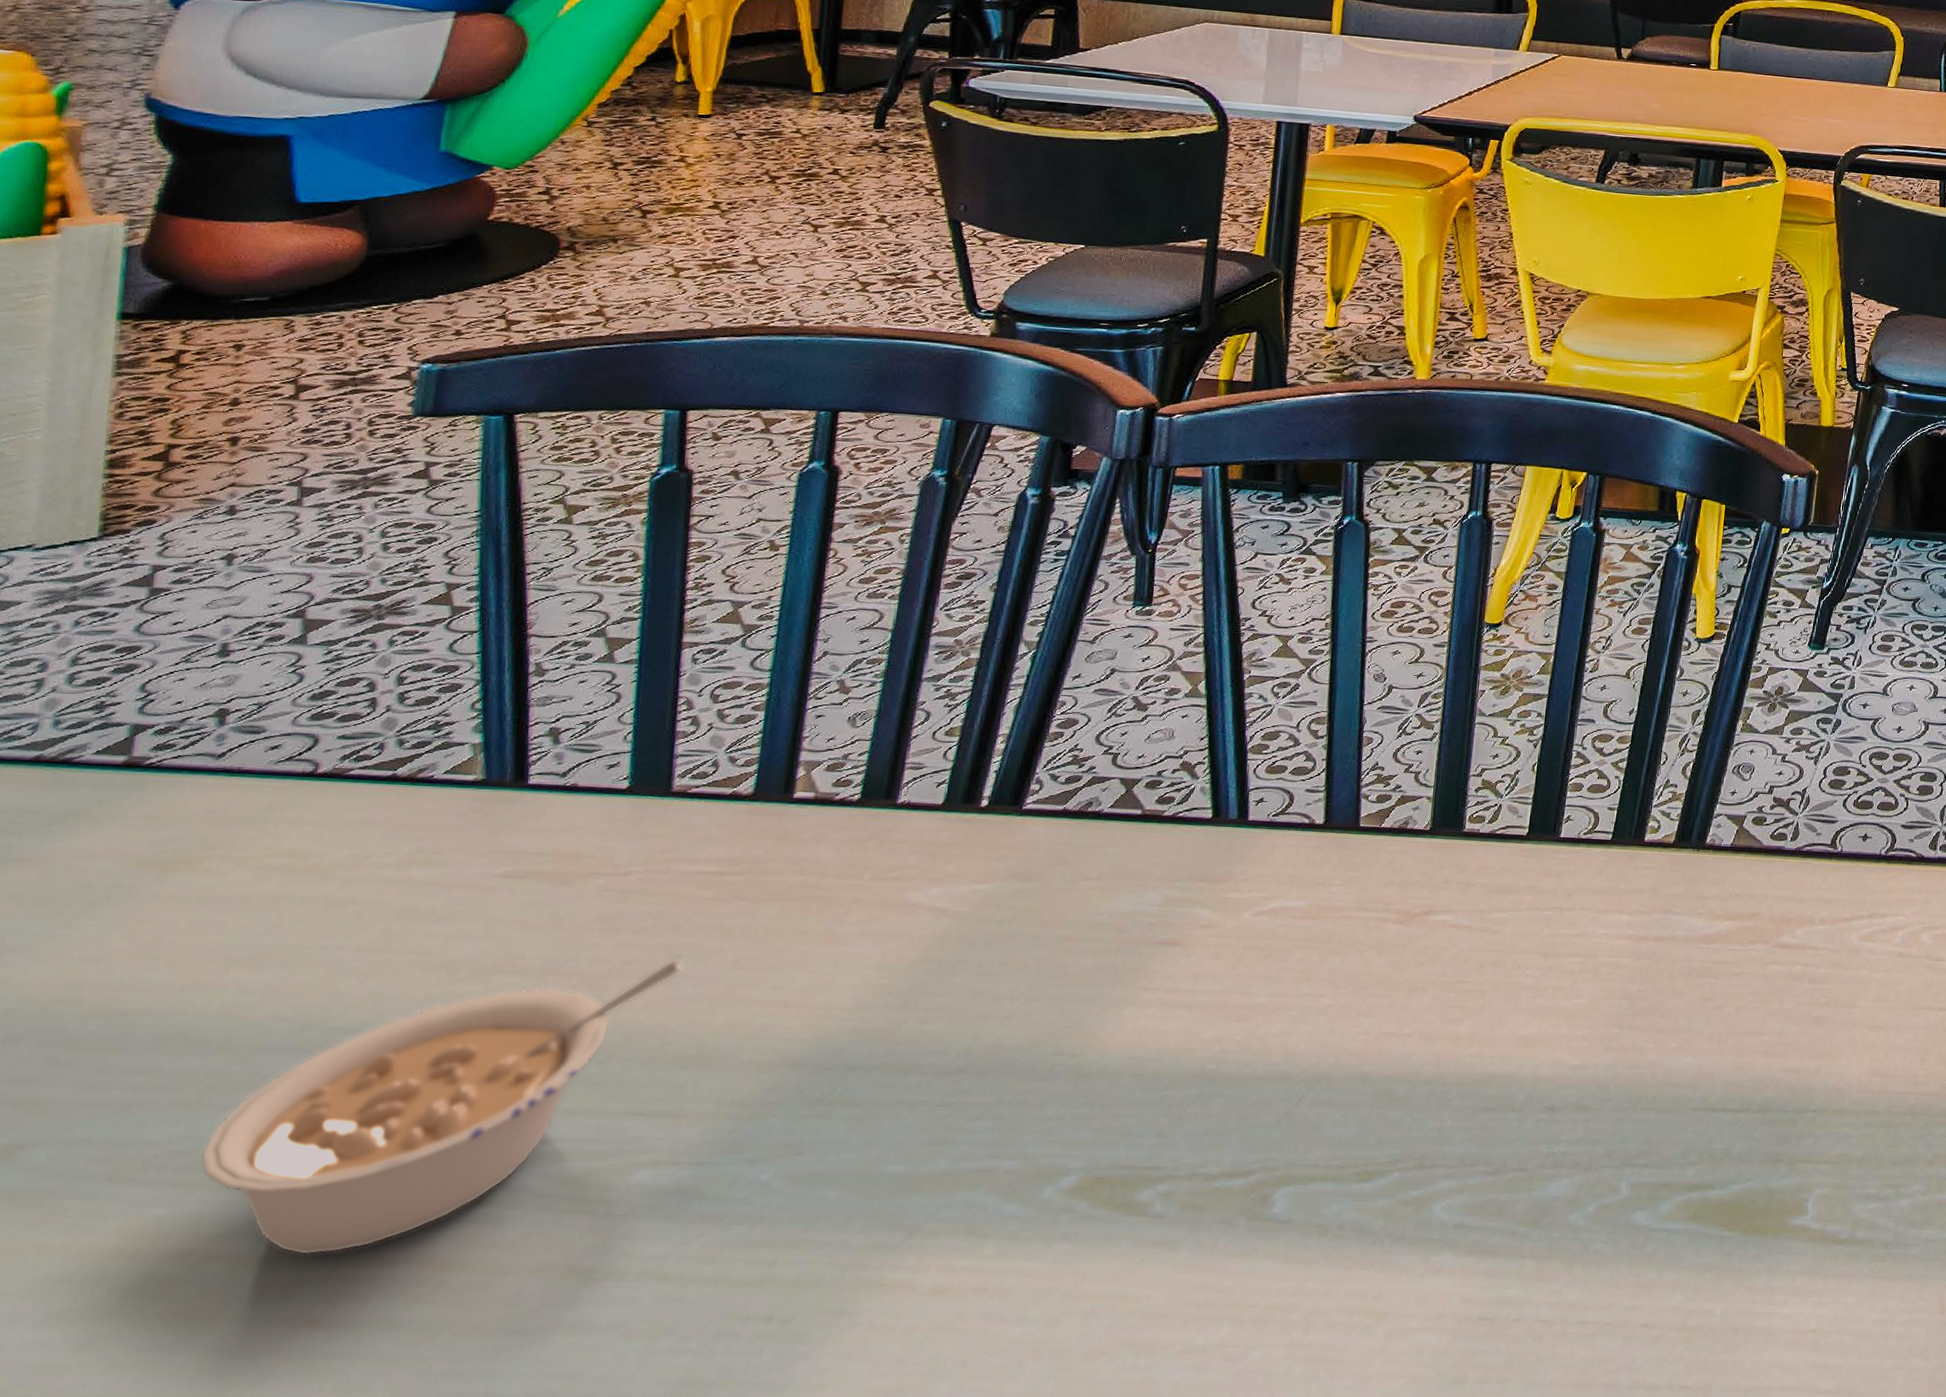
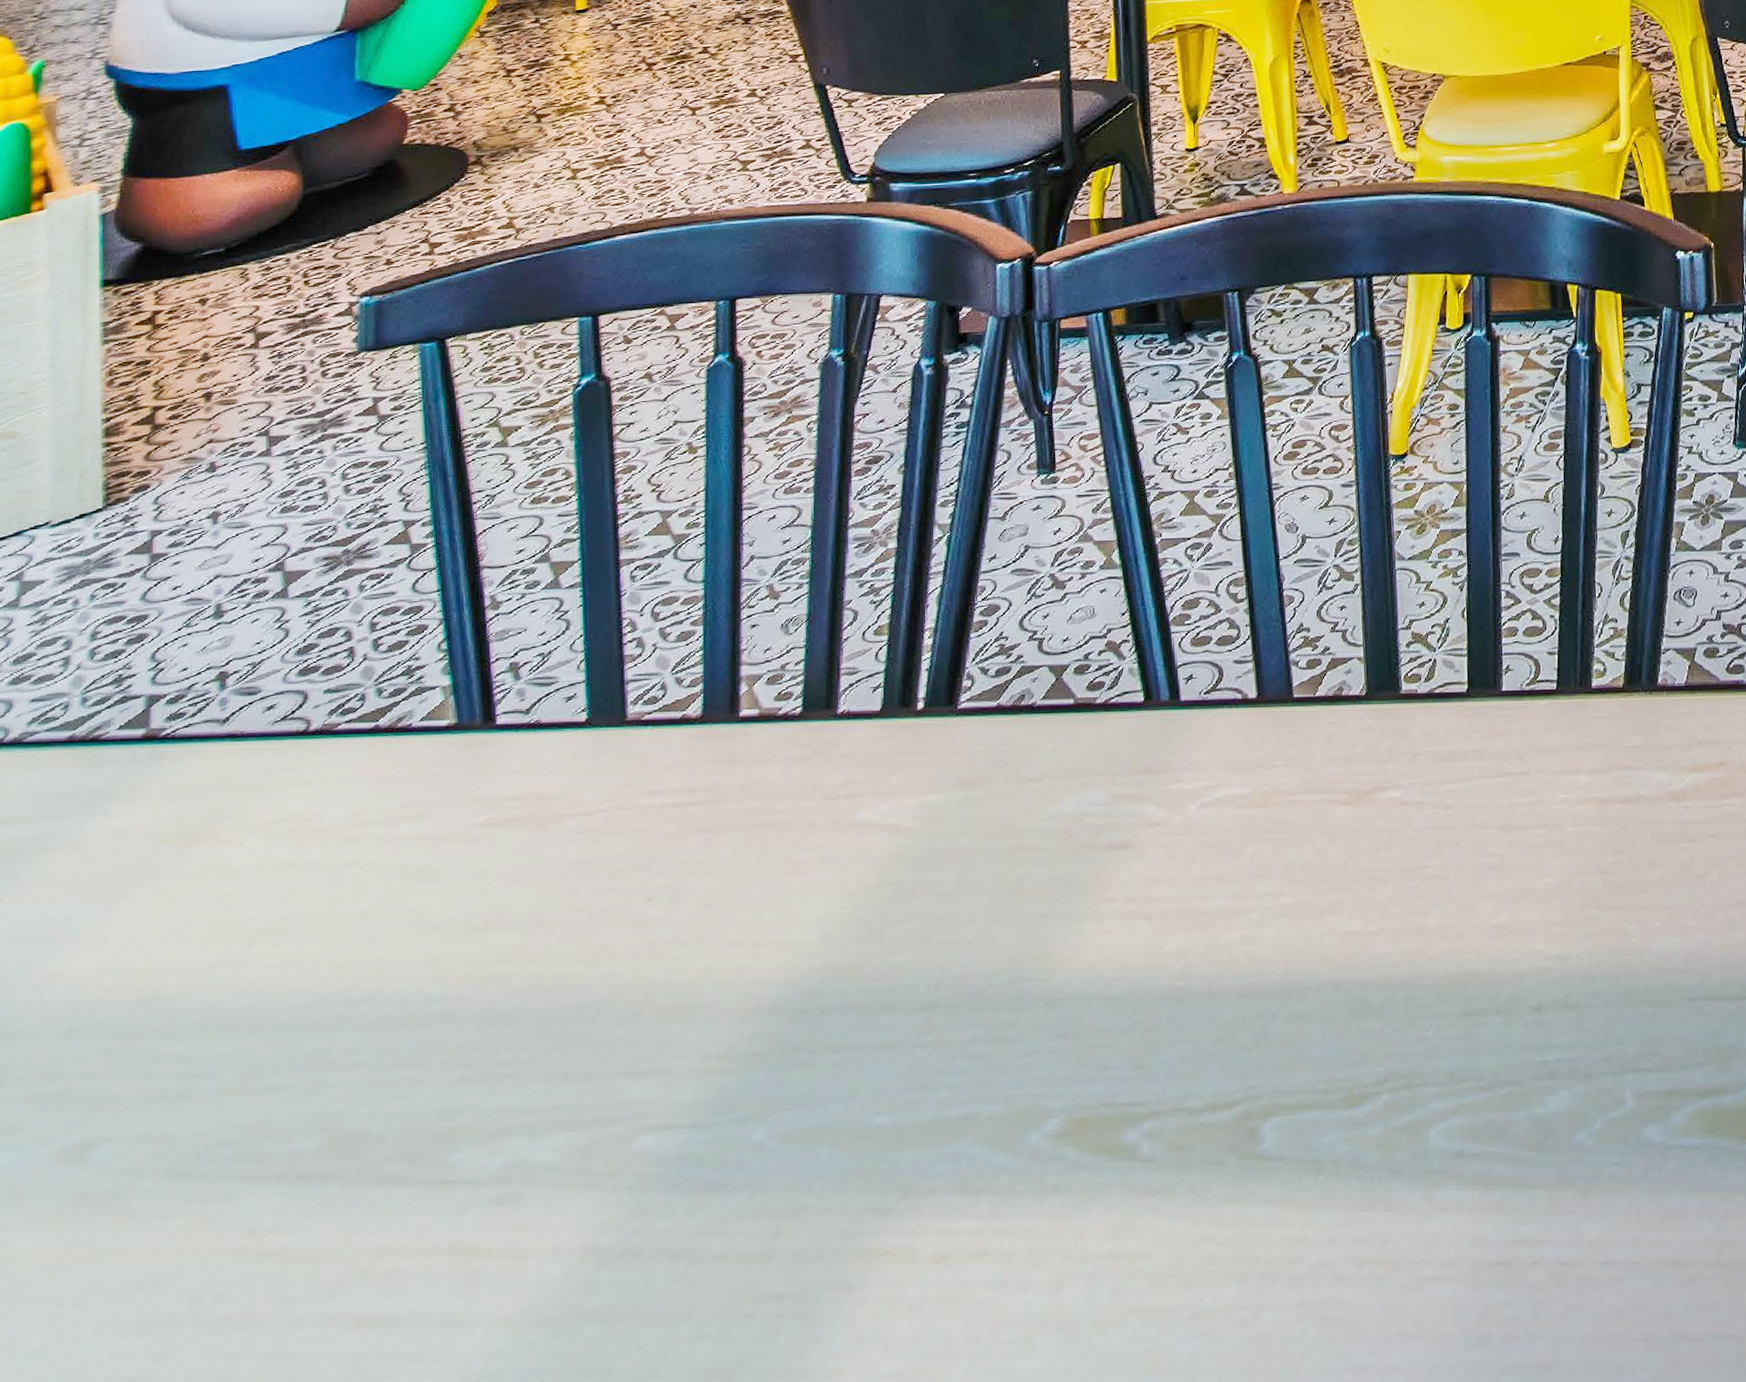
legume: present [200,961,682,1256] -> none [245,904,656,1248]

